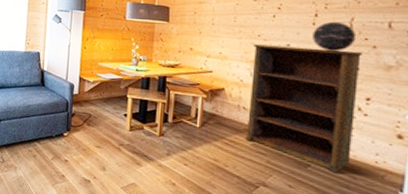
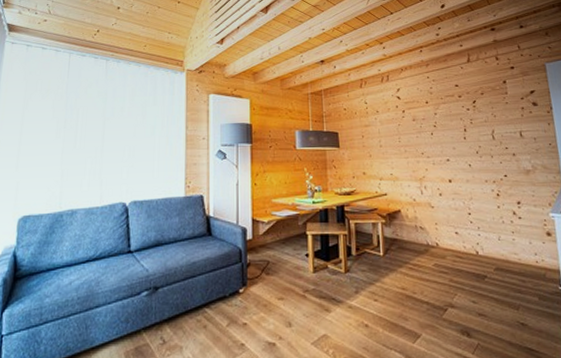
shelving unit: present [245,44,363,174] -> none [419,160,517,280]
decorative globe: present [312,21,357,51] -> none [465,134,500,162]

